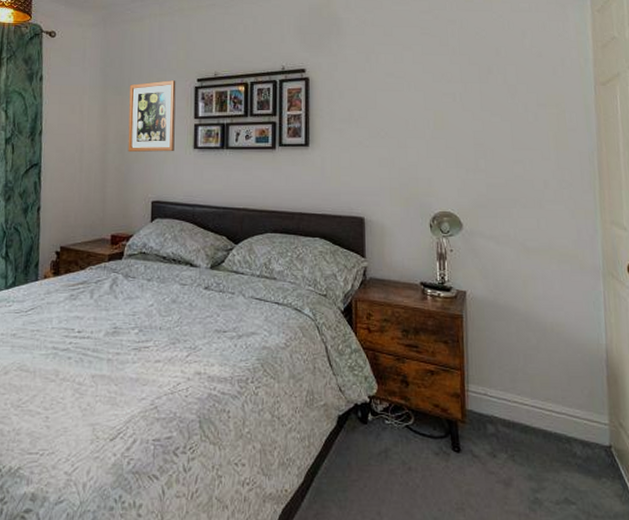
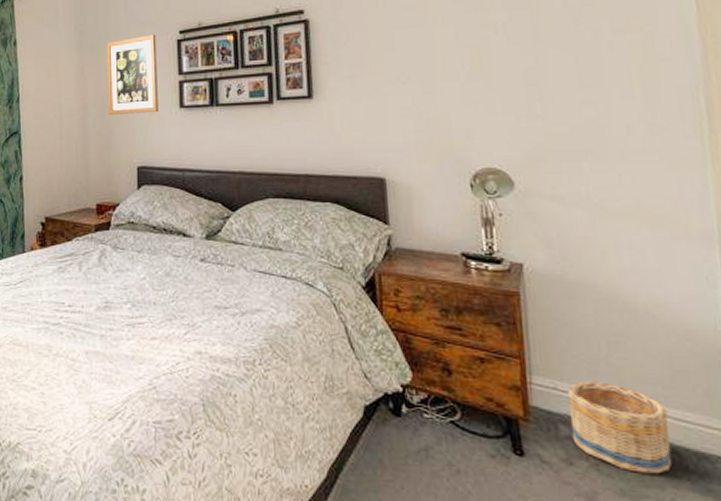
basket: none [494,388,566,461] -> present [566,381,672,474]

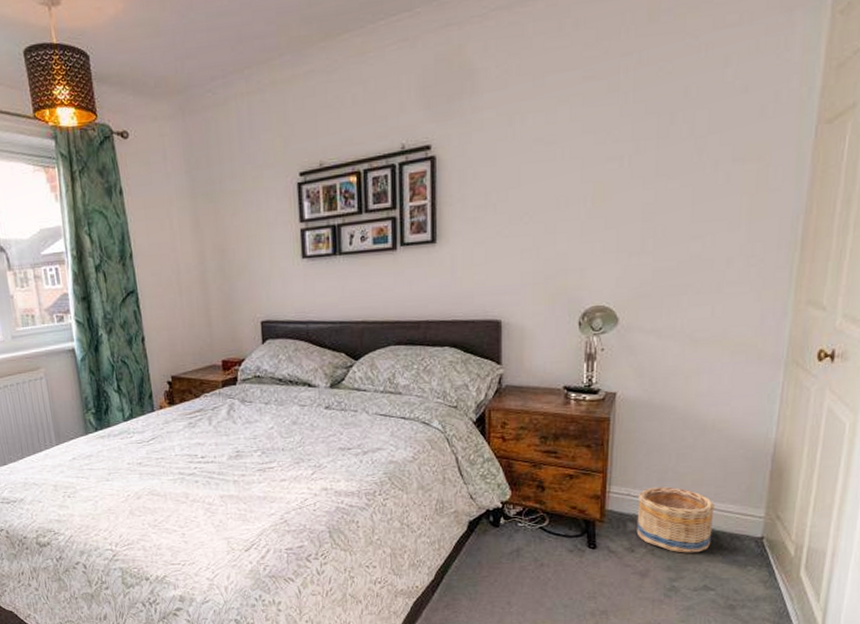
wall art: present [107,34,158,114] -> none [222,177,280,268]

